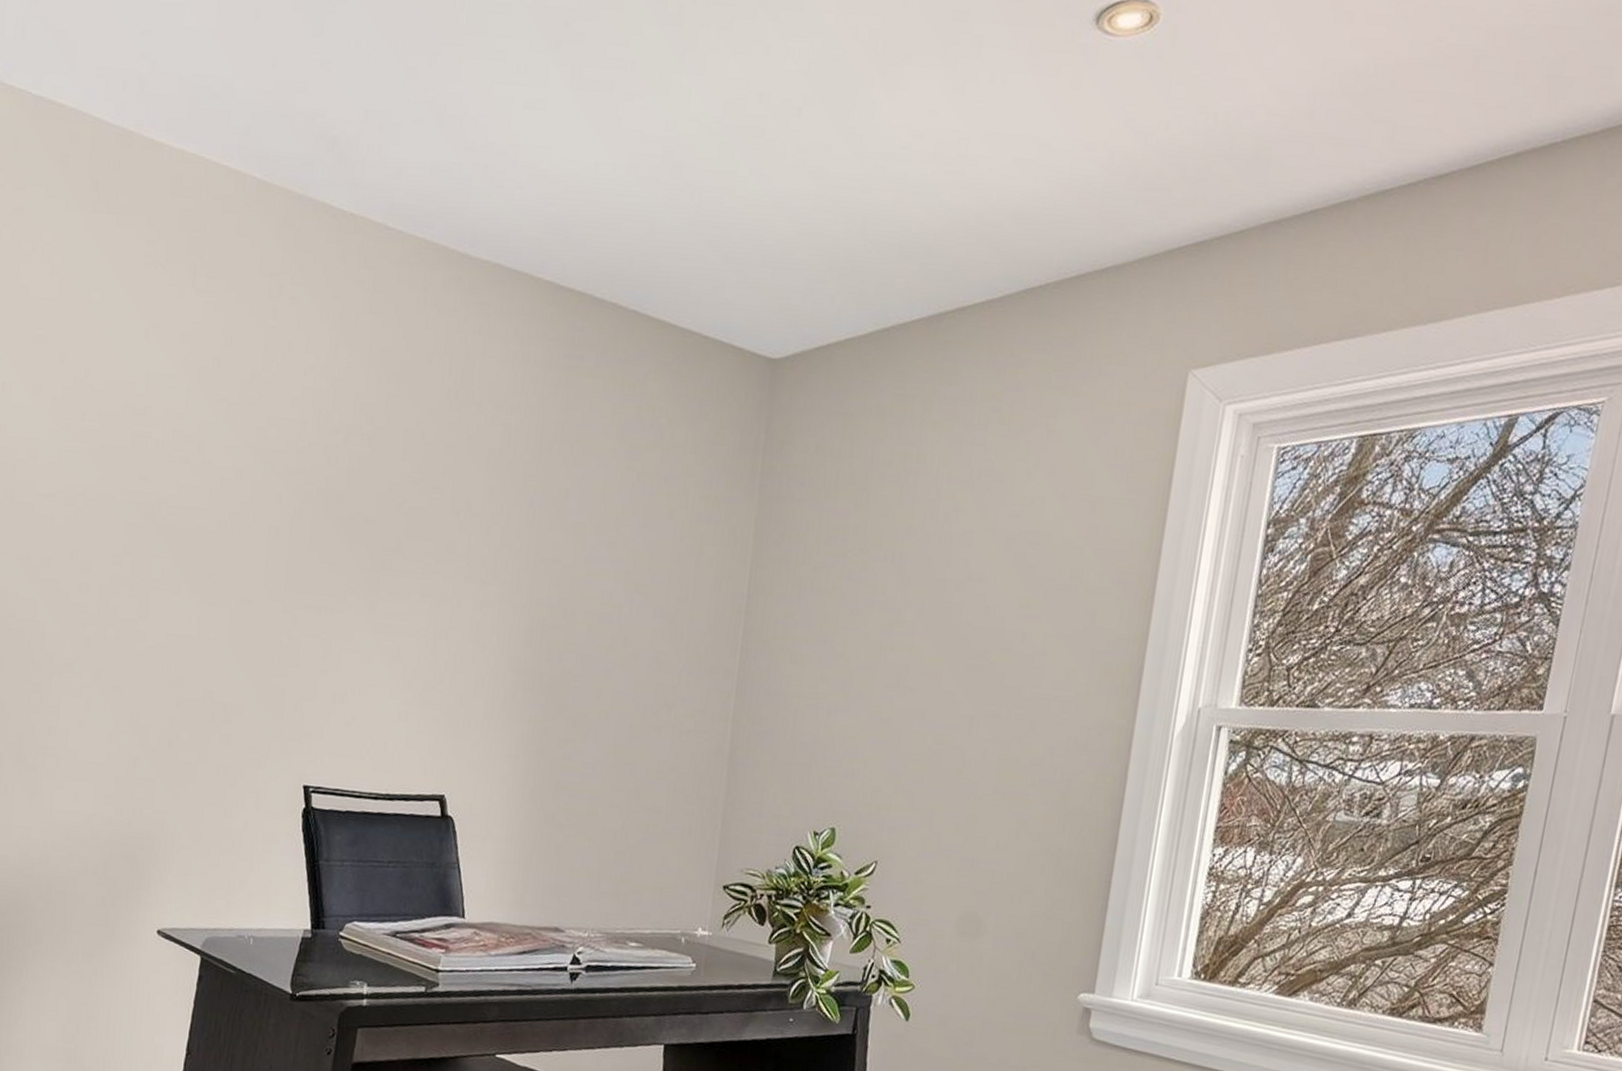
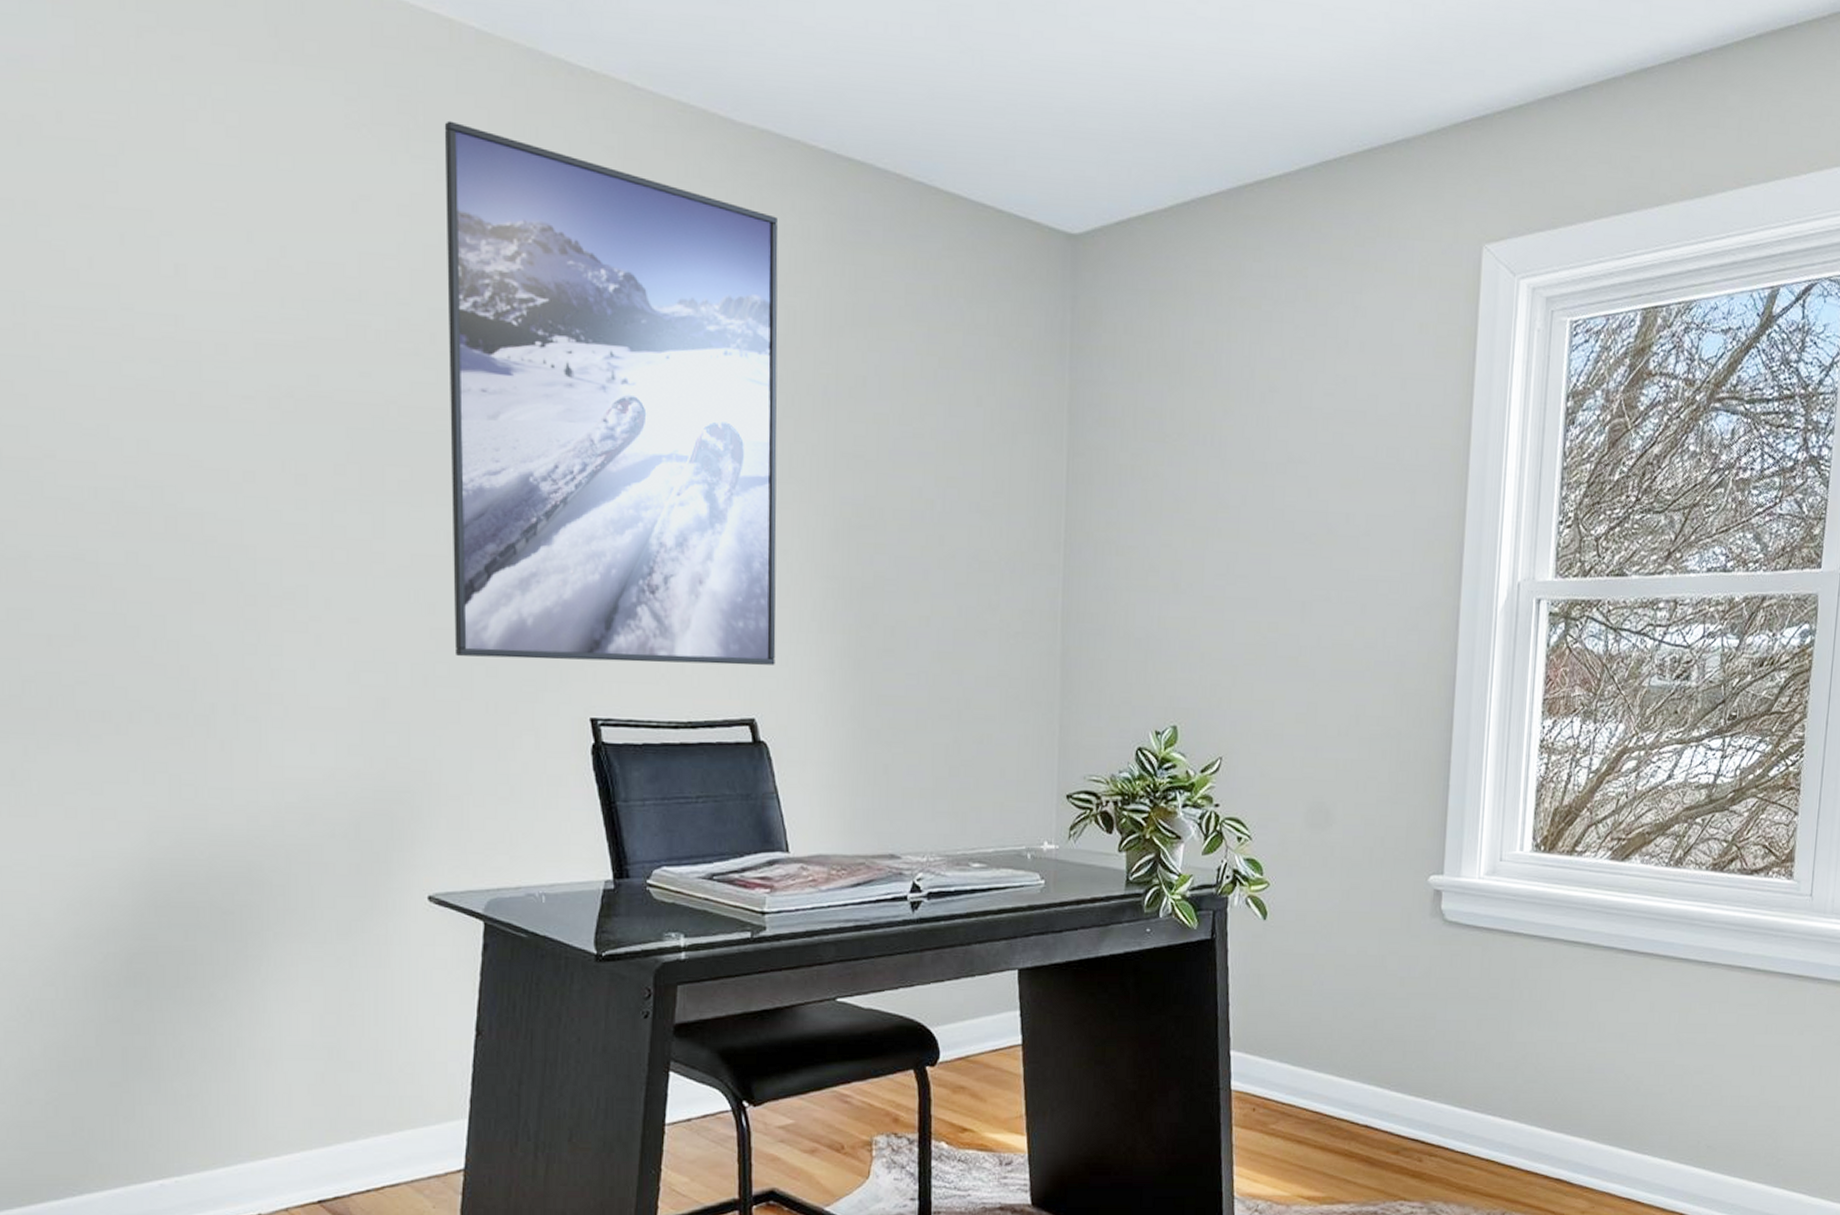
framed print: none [196,259,502,748] -> present [444,120,778,665]

